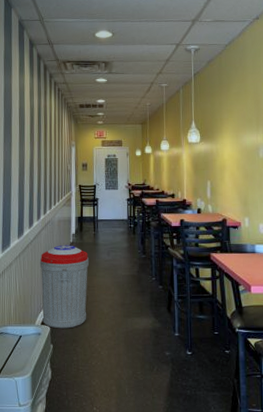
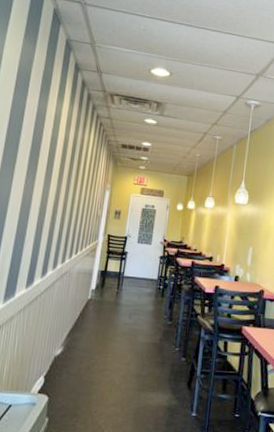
trash can: present [40,245,90,329] -> none [40,301,107,400]

